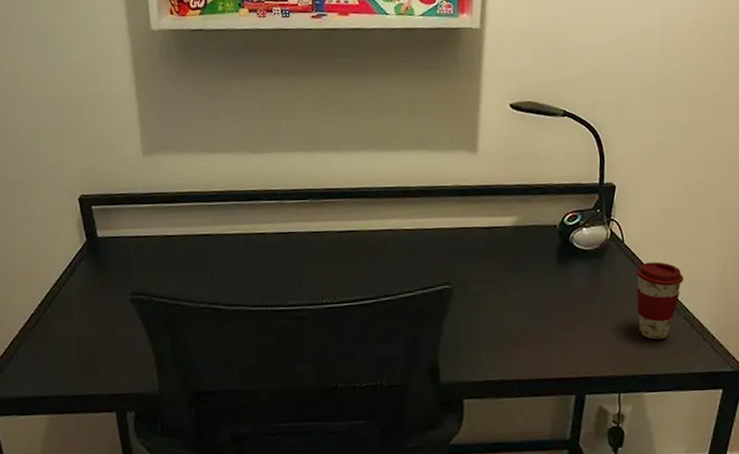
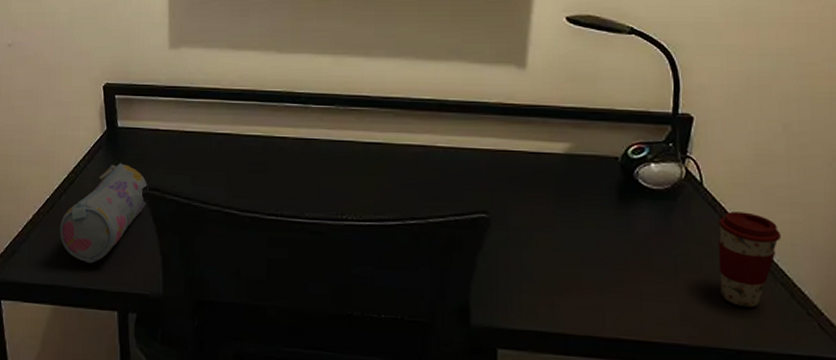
pencil case: none [48,272,136,371] -> present [59,163,148,264]

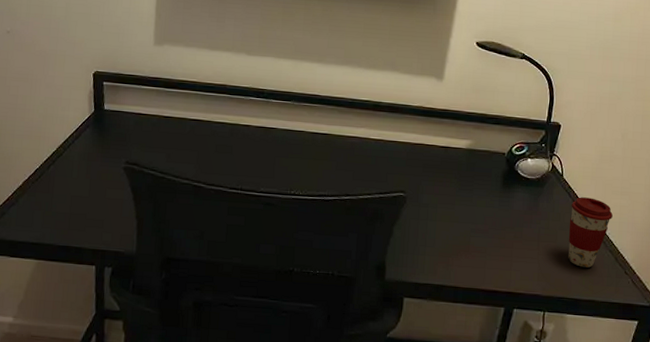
pencil case: present [59,163,148,264] -> none [46,140,129,225]

